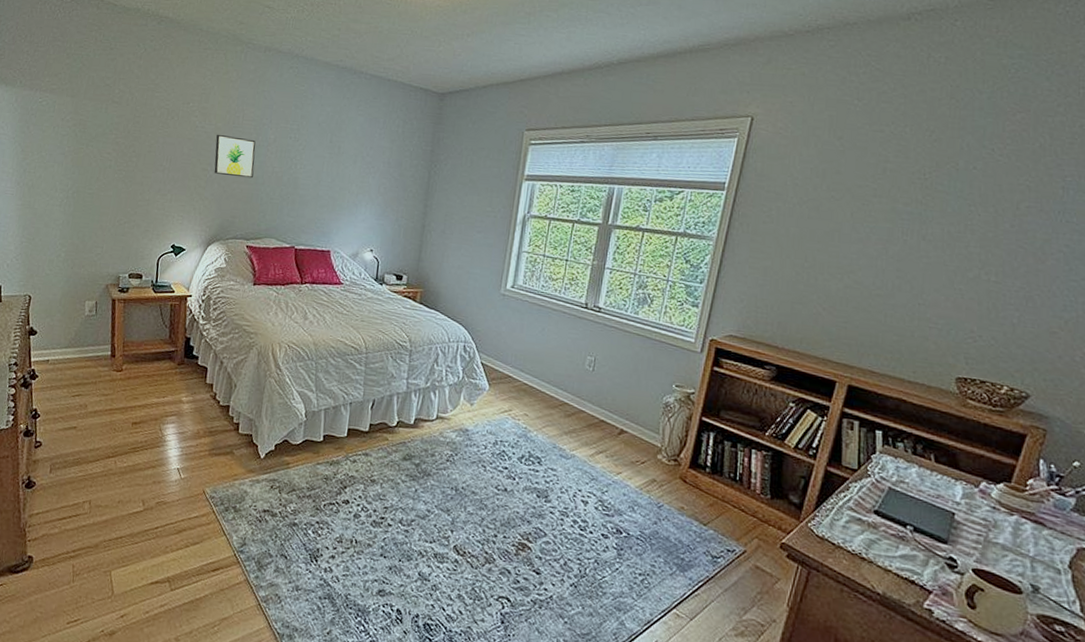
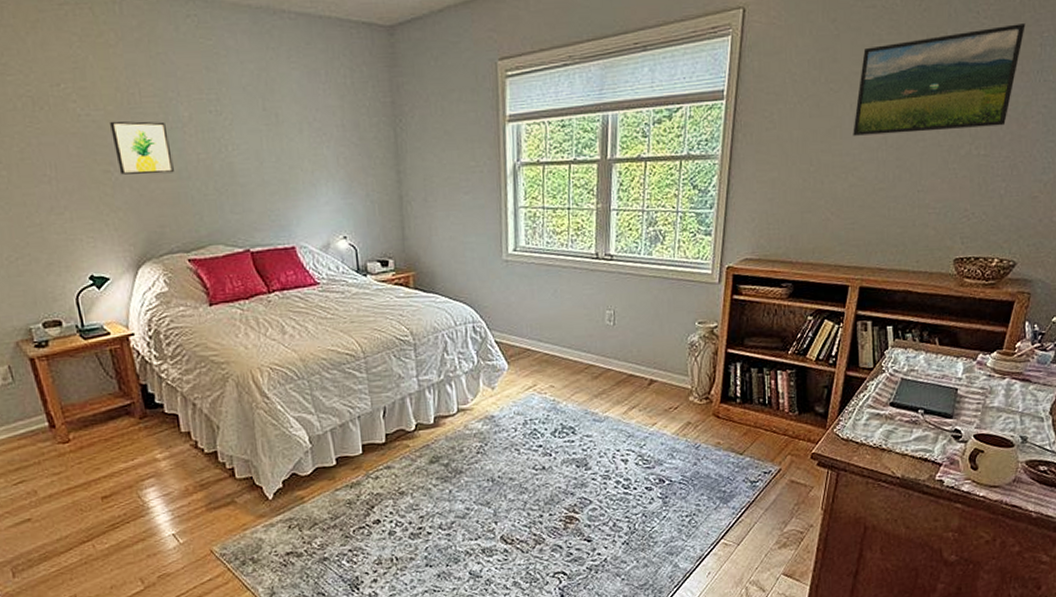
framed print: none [852,165,1046,257] -> present [853,23,1025,136]

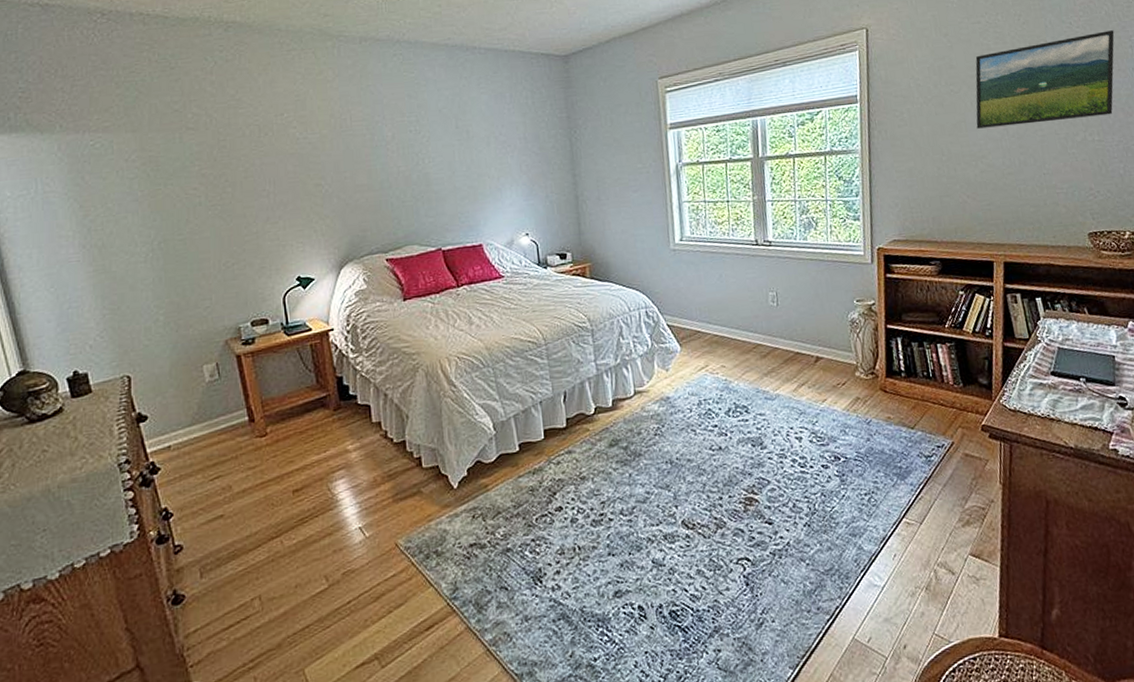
wall art: present [110,121,174,175] -> none [324,141,377,187]

